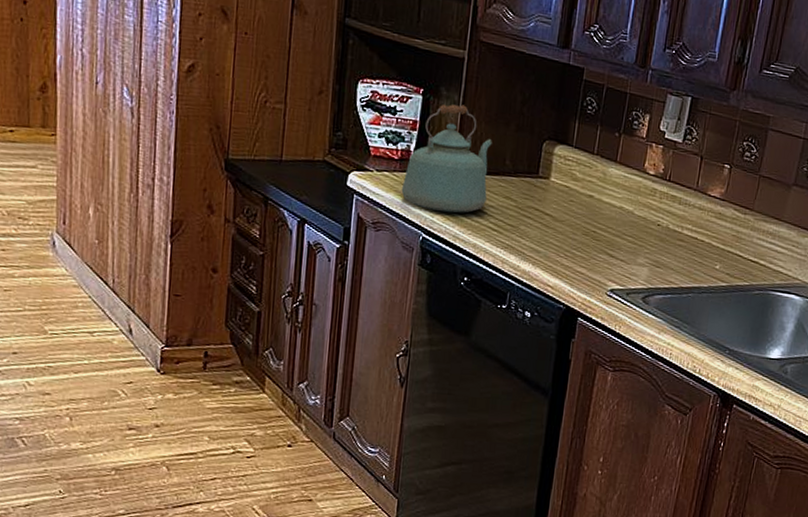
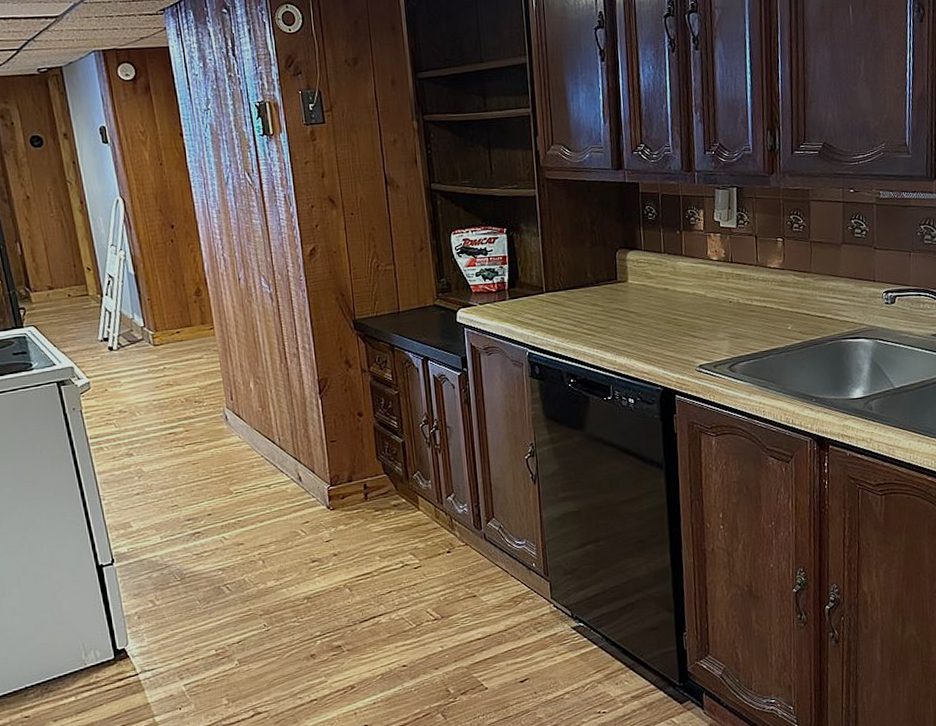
kettle: present [401,104,492,213] -> none [503,234,577,329]

